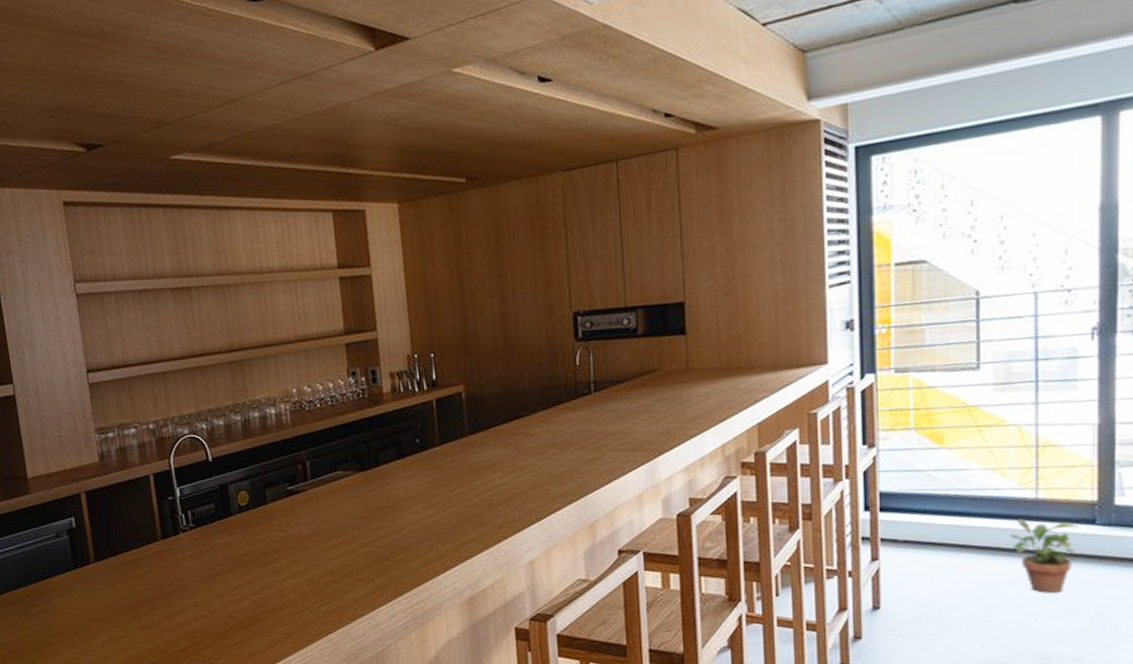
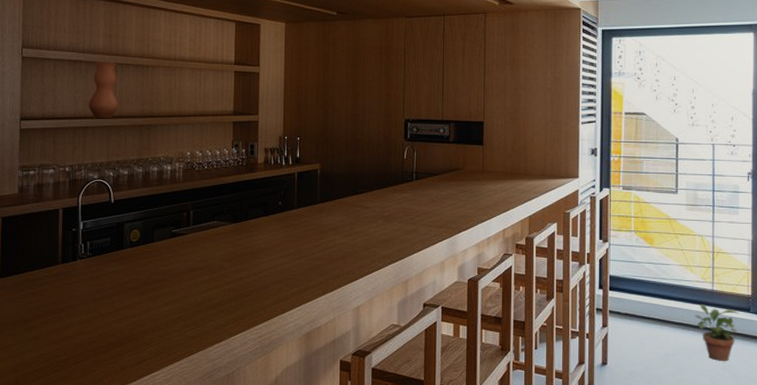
vase: none [161,284,201,360] -> present [88,60,119,119]

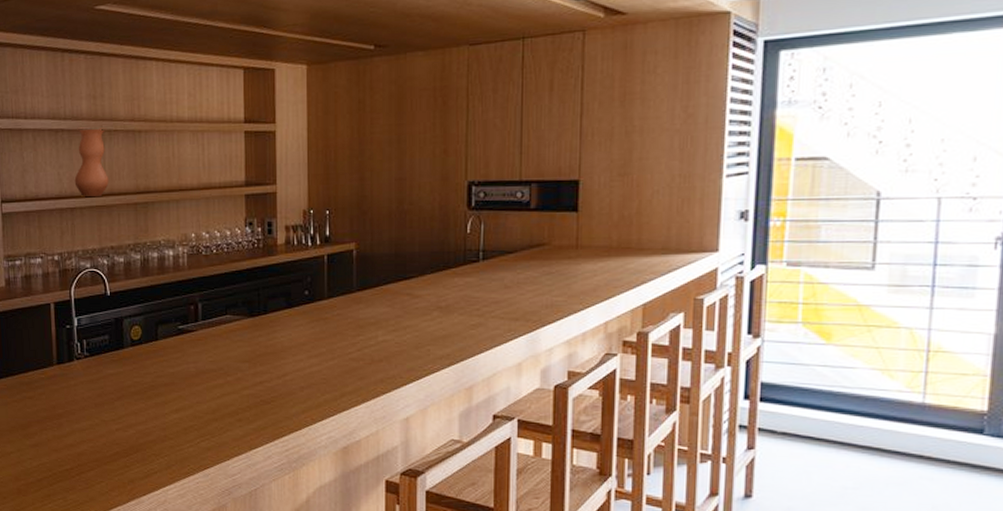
potted plant: present [695,303,739,361] -> none [892,421,966,499]

